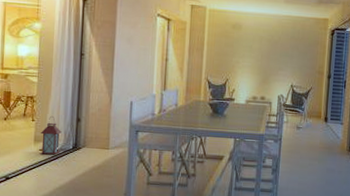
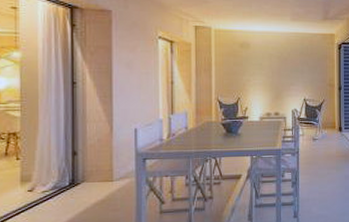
lantern: present [40,115,62,155] -> none [27,151,56,196]

